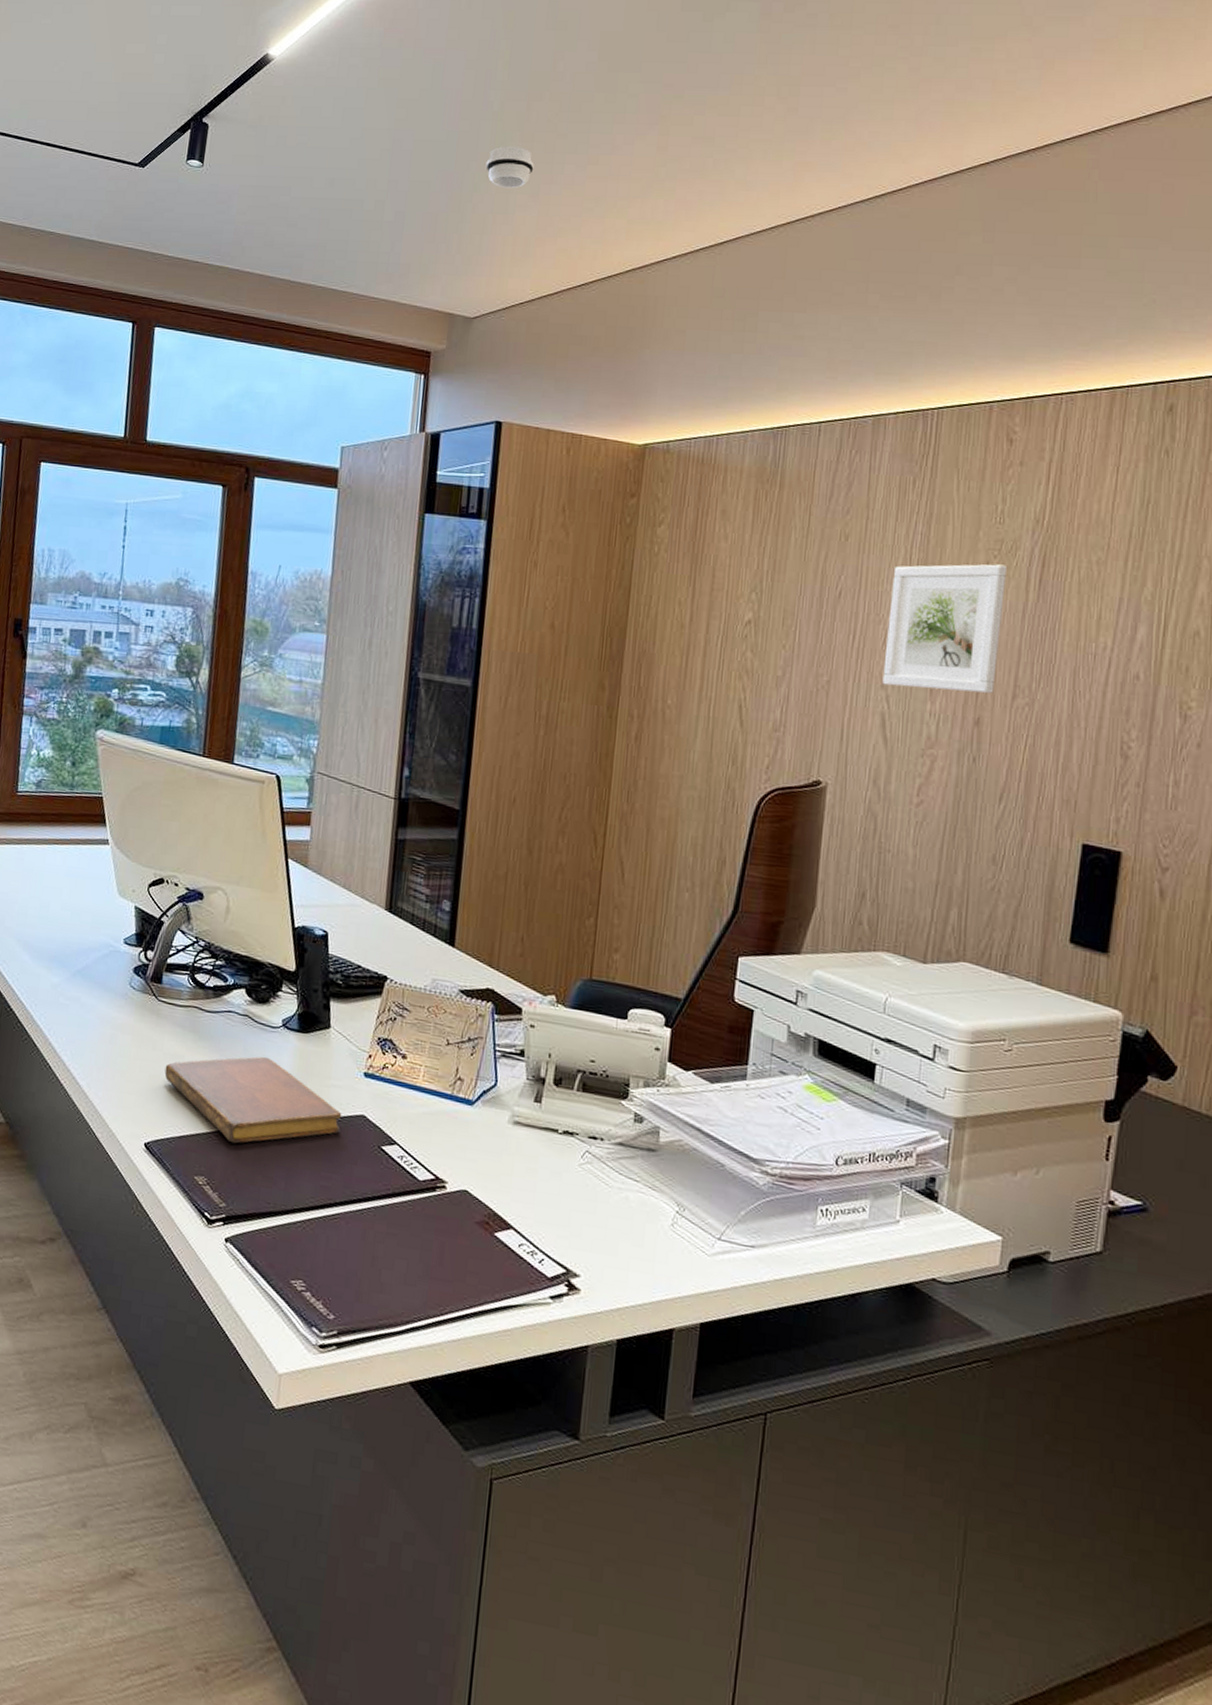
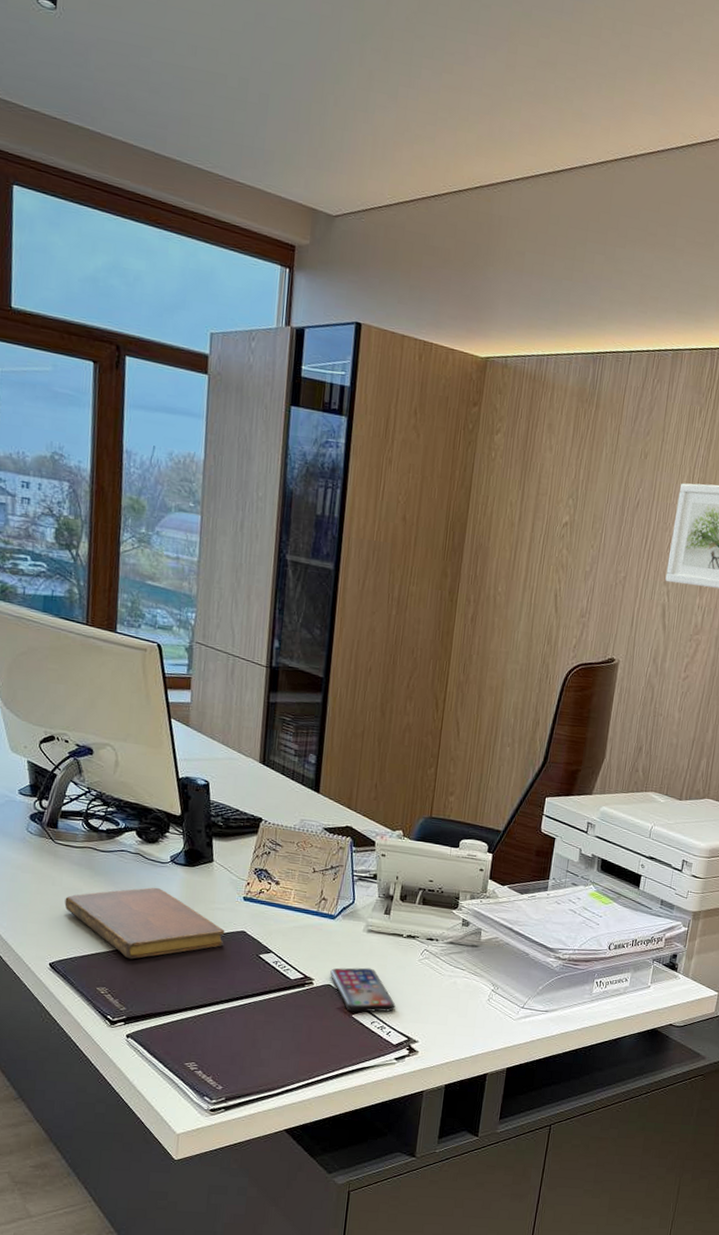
smartphone: none [467,1169,550,1232] -> present [330,967,396,1012]
smoke detector: present [486,146,534,189] -> none [347,39,393,86]

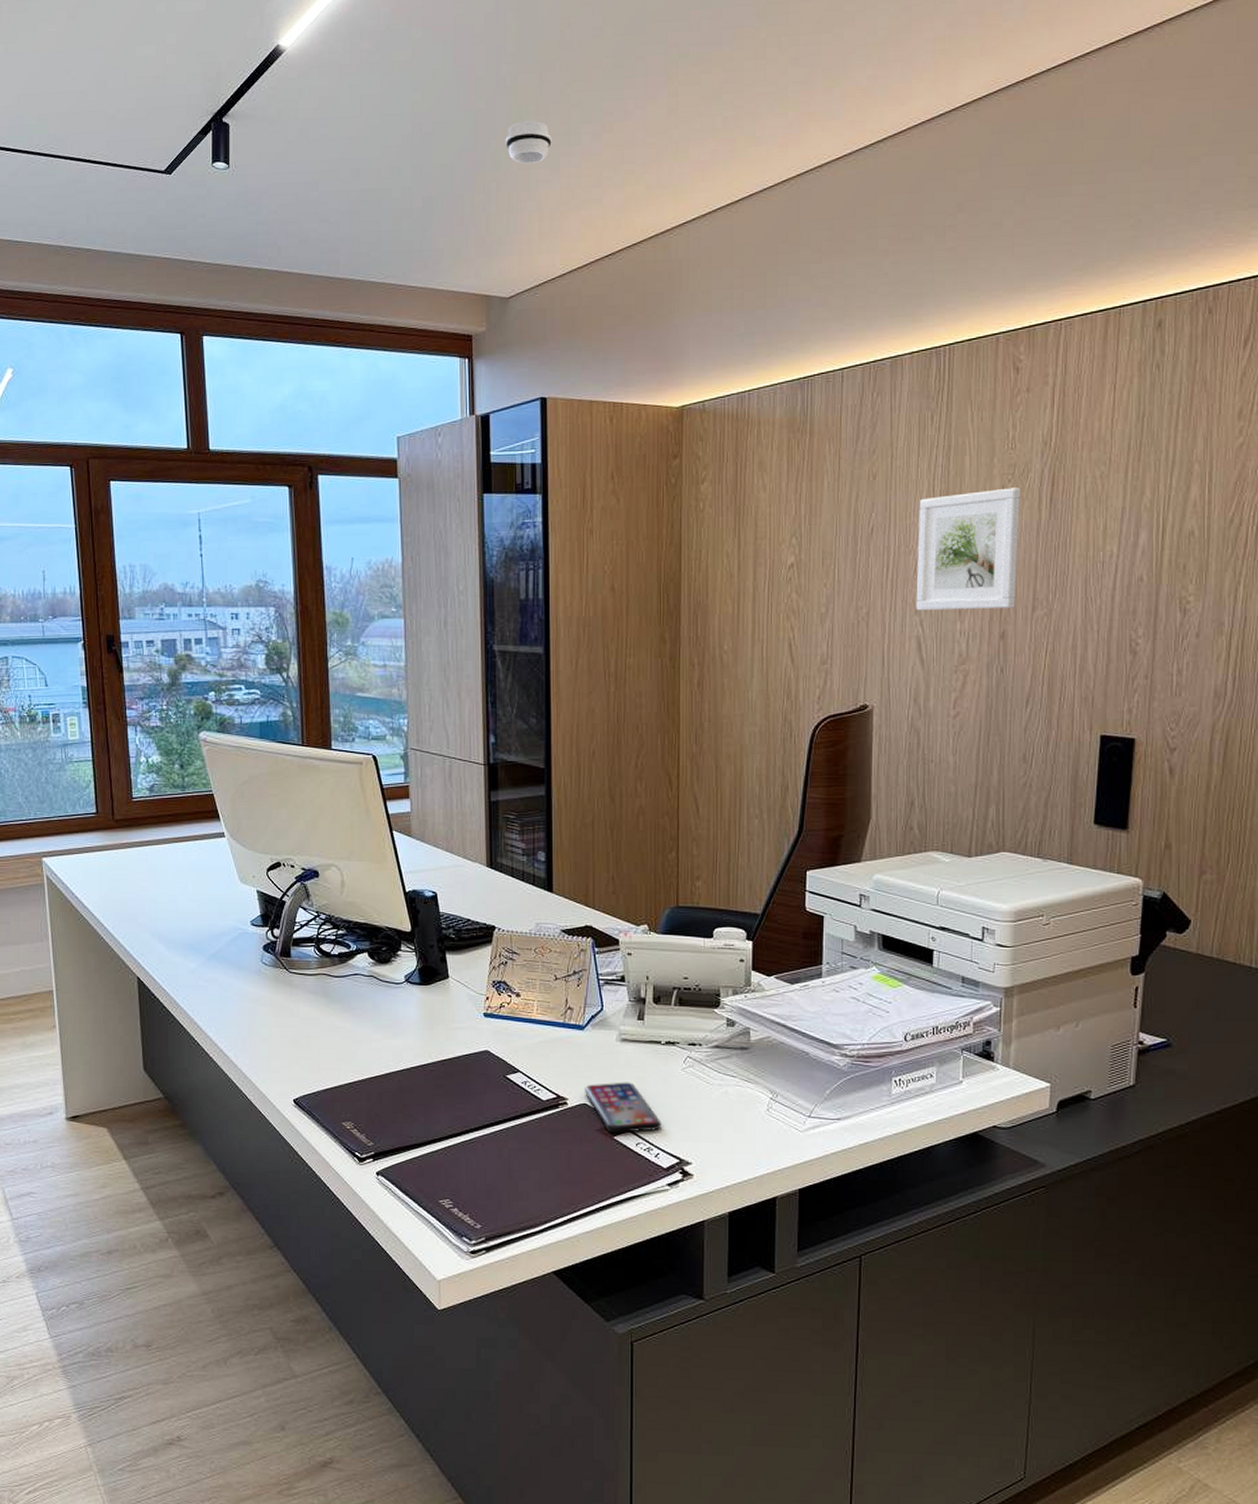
notebook: present [64,887,225,959] -> none [303,1010,468,1090]
smoke detector: none [347,39,393,86] -> present [505,120,552,165]

